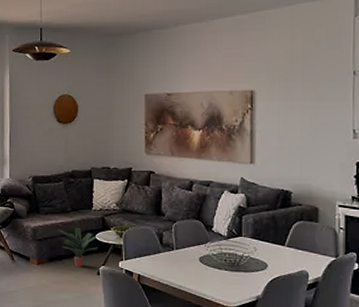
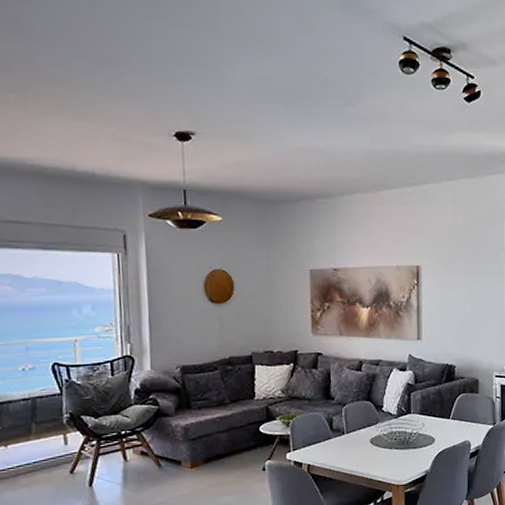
potted plant: present [58,227,98,267] -> none [215,420,263,465]

